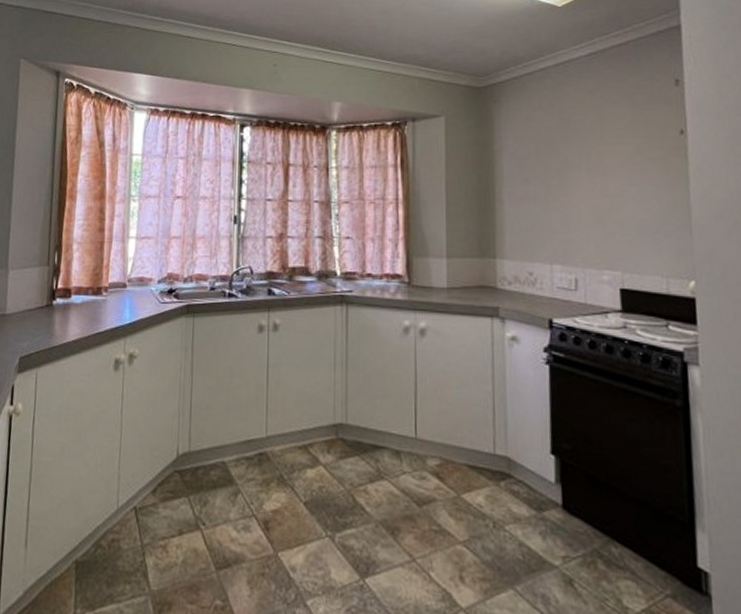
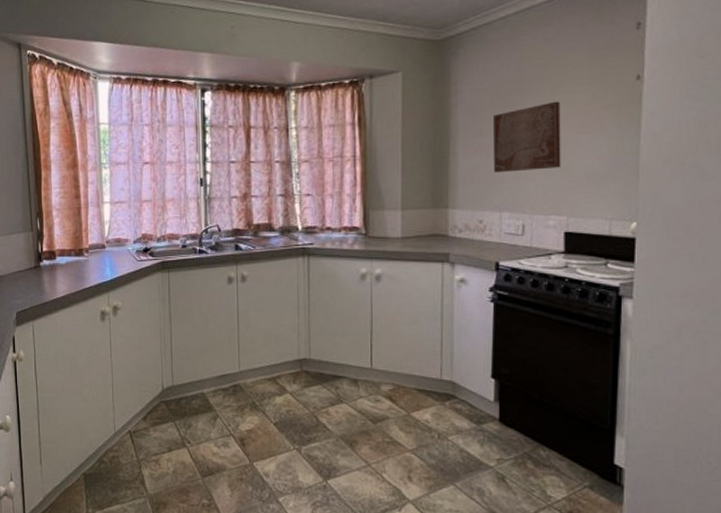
wall art: none [539,152,612,223] -> present [493,101,561,173]

